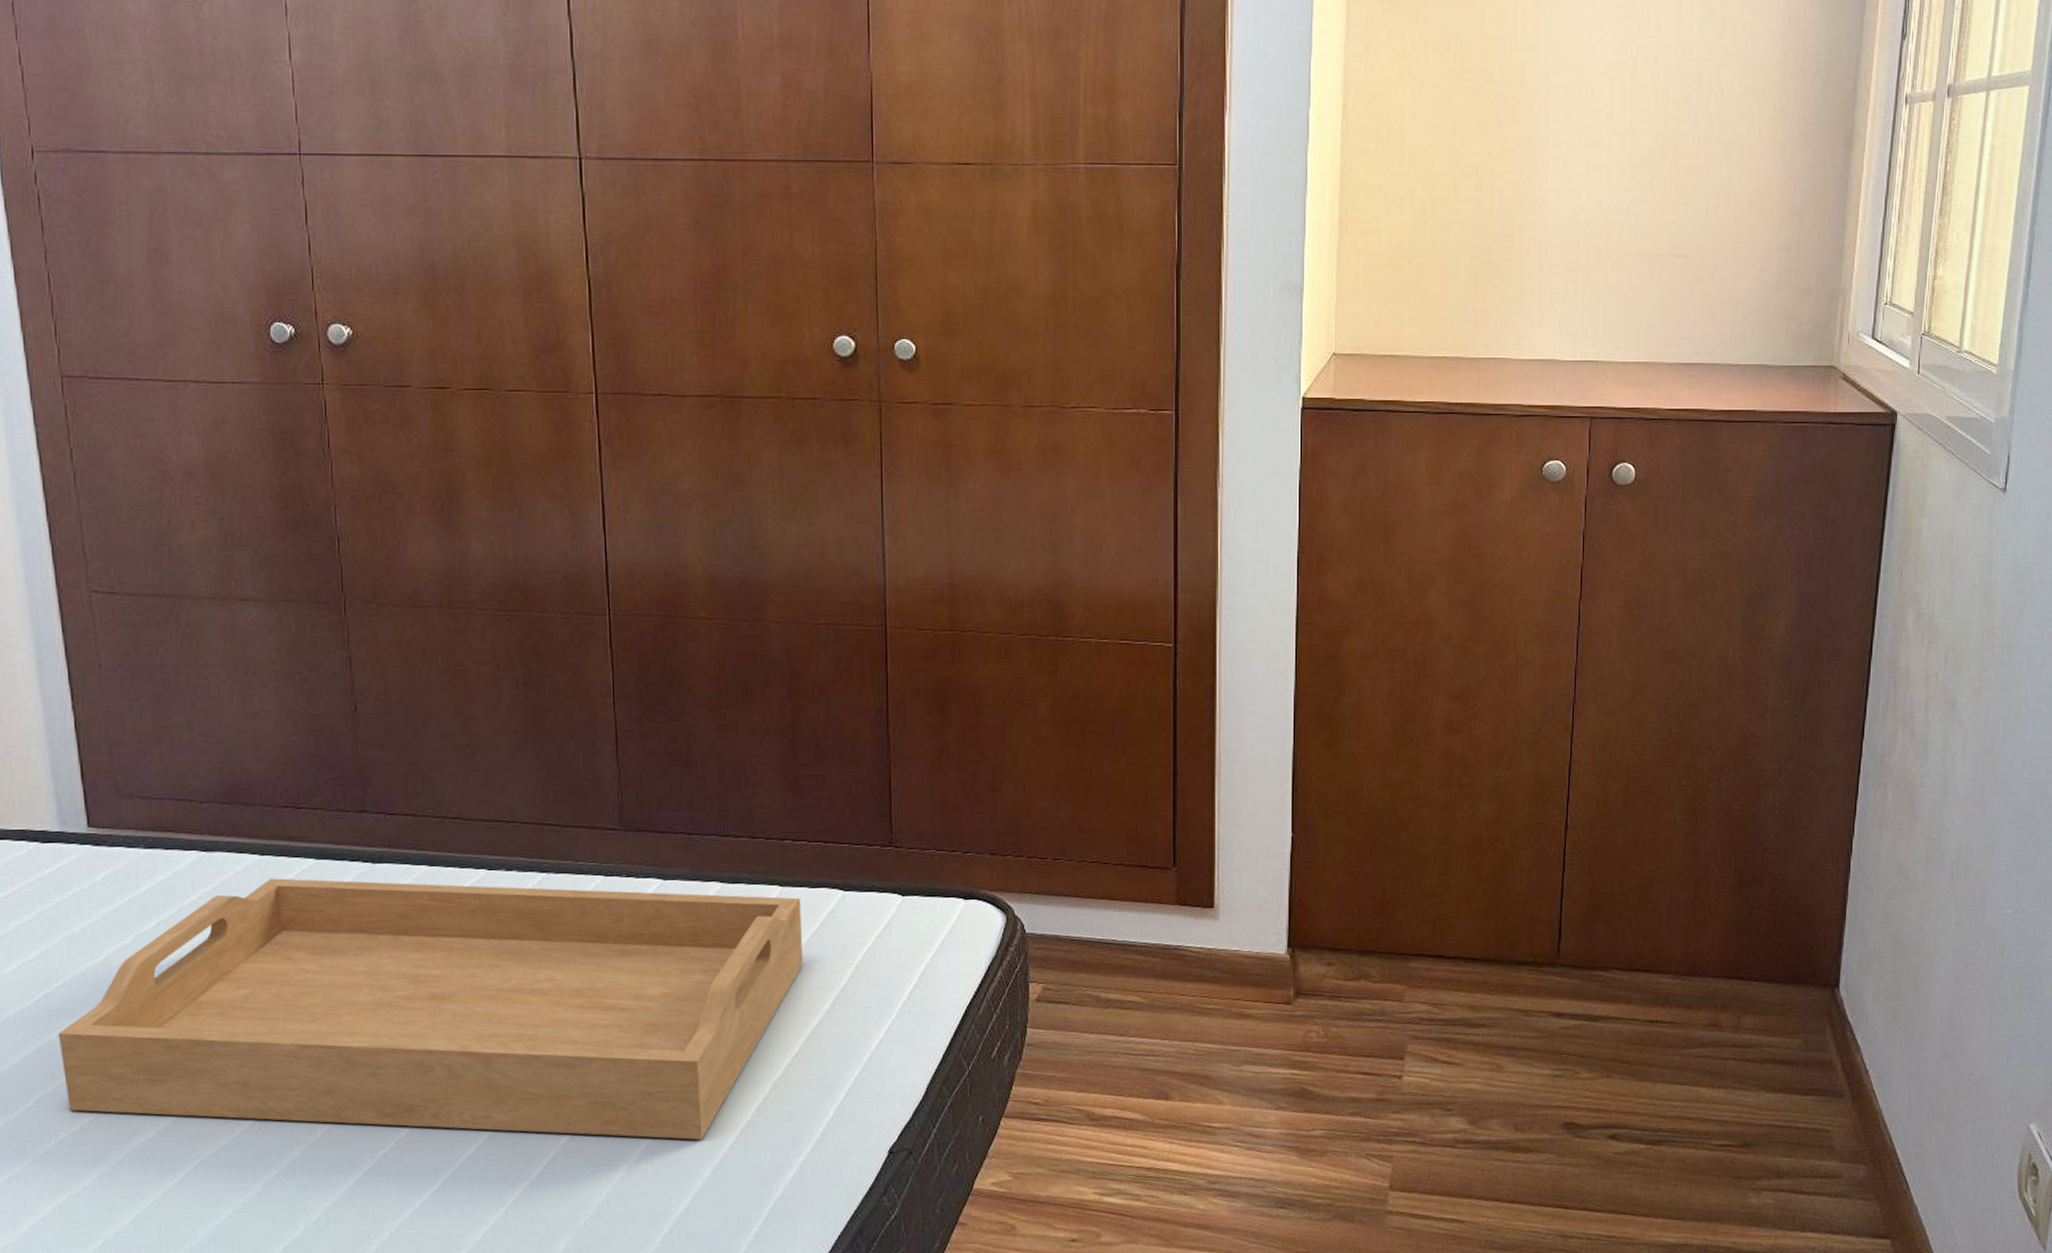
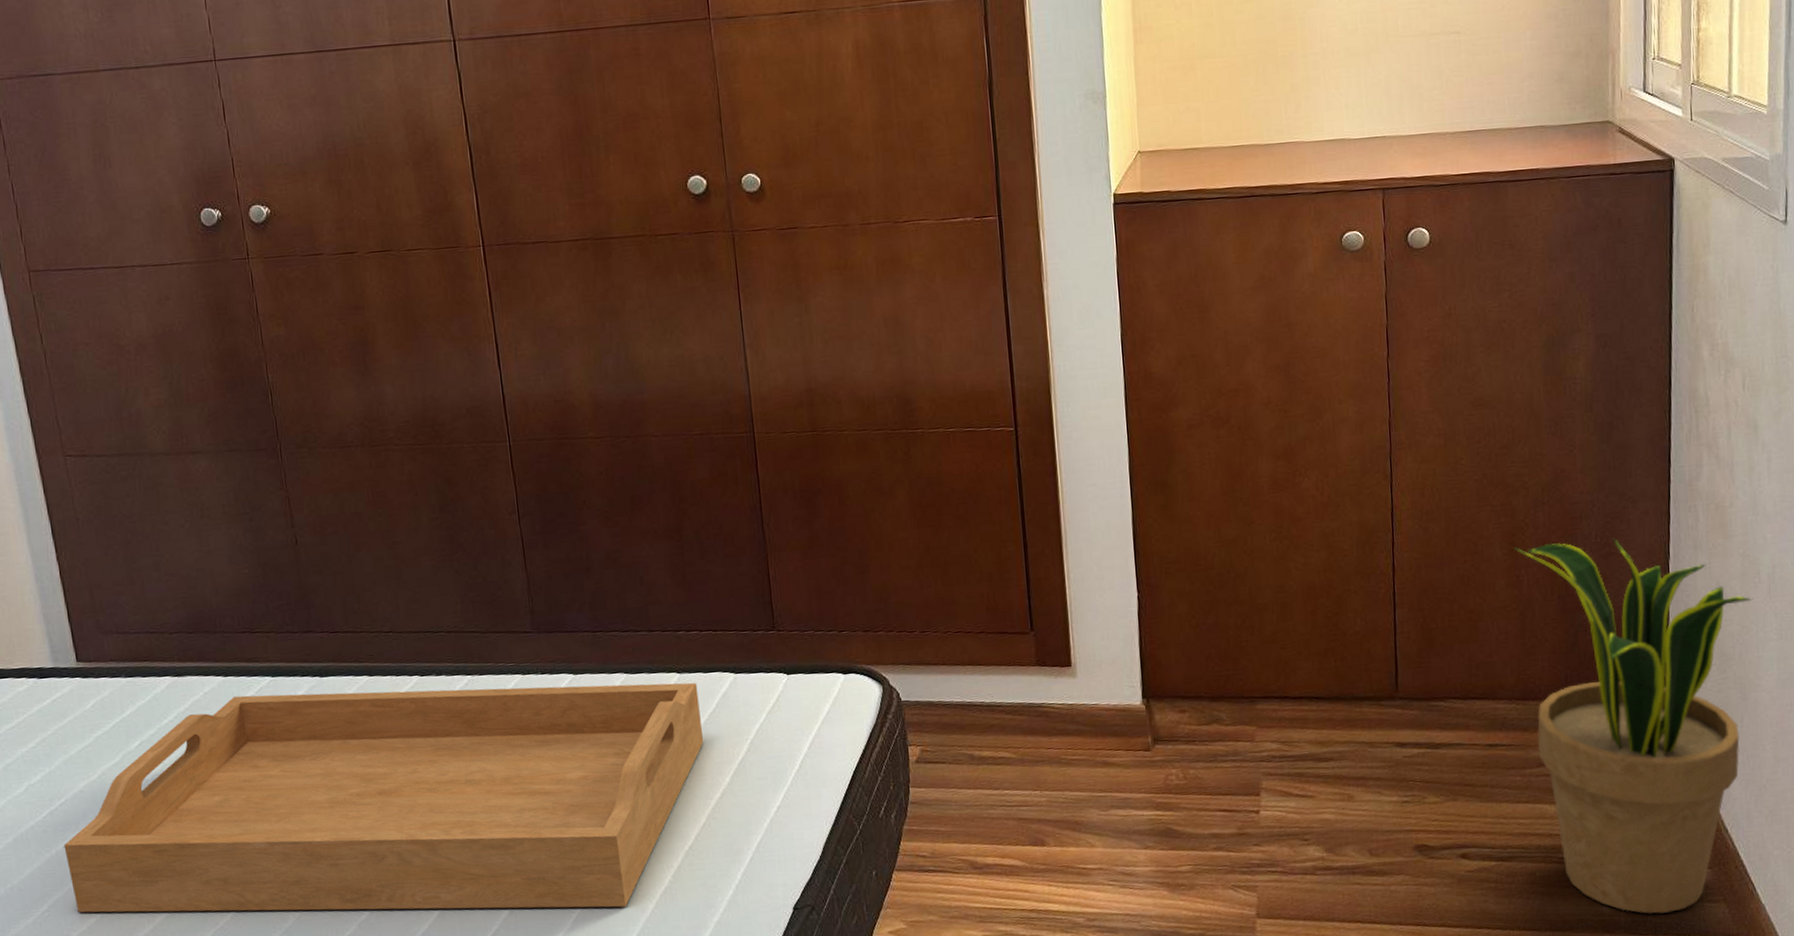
potted plant: none [1694,810,1935,1209] -> present [1514,538,1753,915]

